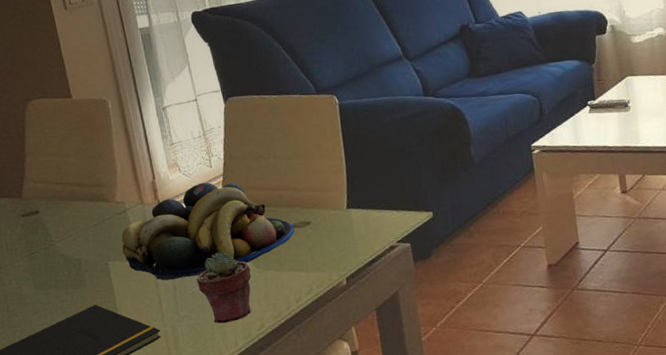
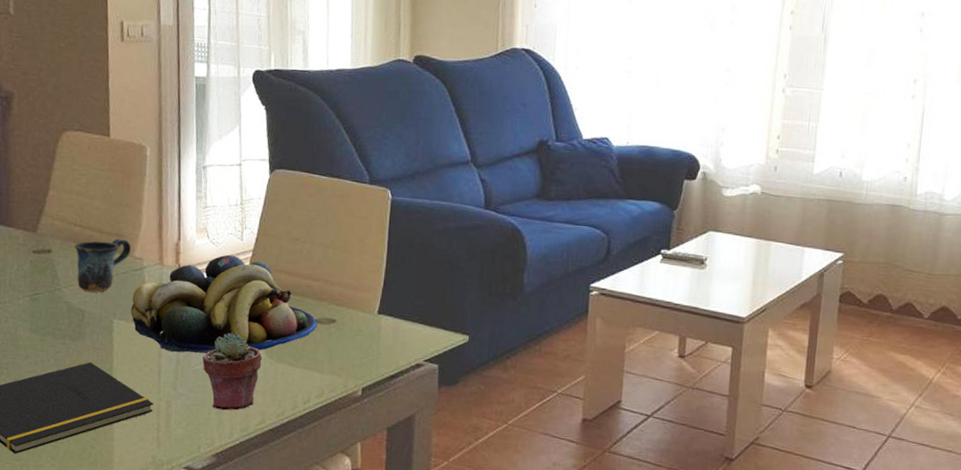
mug: none [59,187,112,242] -> present [74,238,132,293]

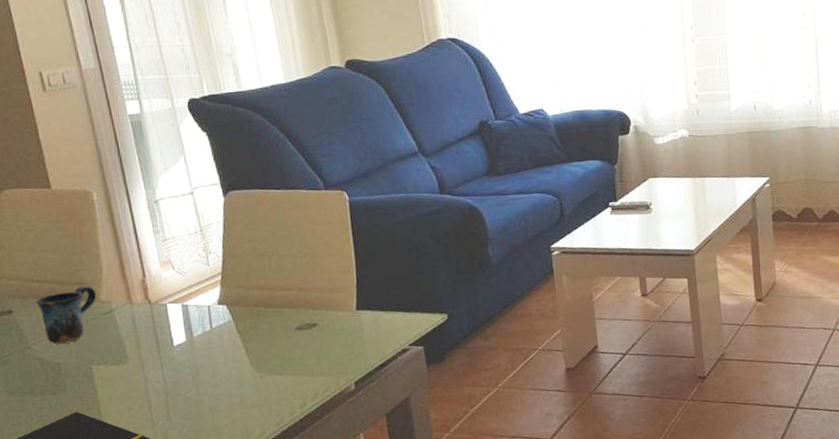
fruit bowl: present [130,254,318,354] -> none [107,281,300,386]
potted succulent: present [202,333,262,411] -> none [191,355,252,431]

